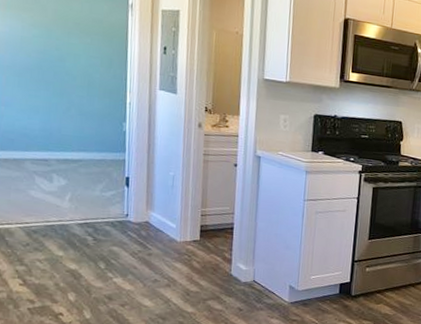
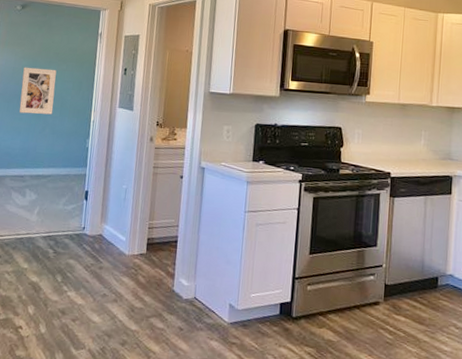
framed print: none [34,36,79,94] -> present [19,67,57,115]

